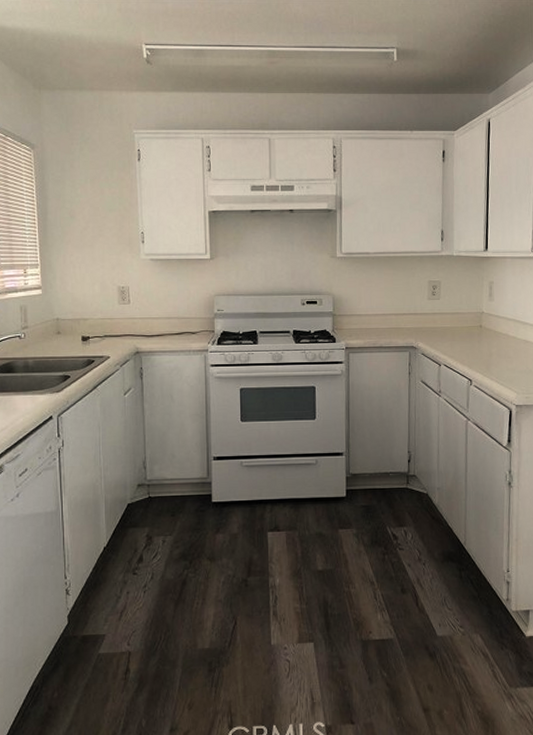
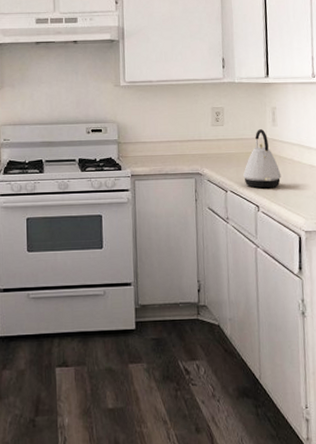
kettle: none [457,304,495,363] -> present [243,129,281,189]

